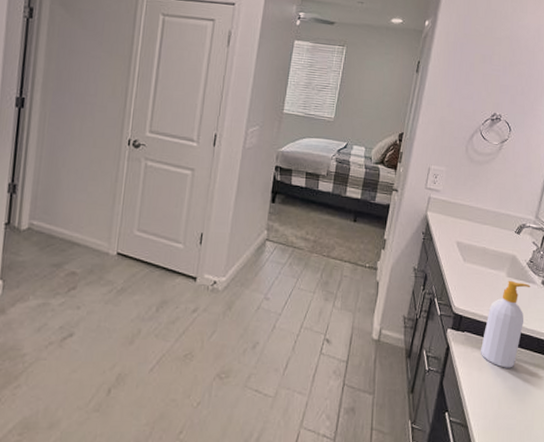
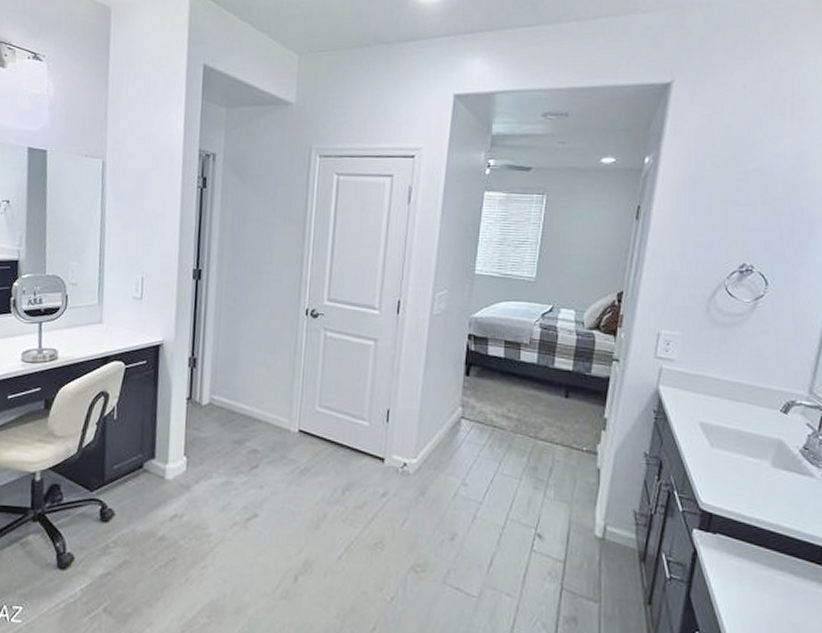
soap bottle: present [481,280,531,368] -> none [740,471,807,583]

